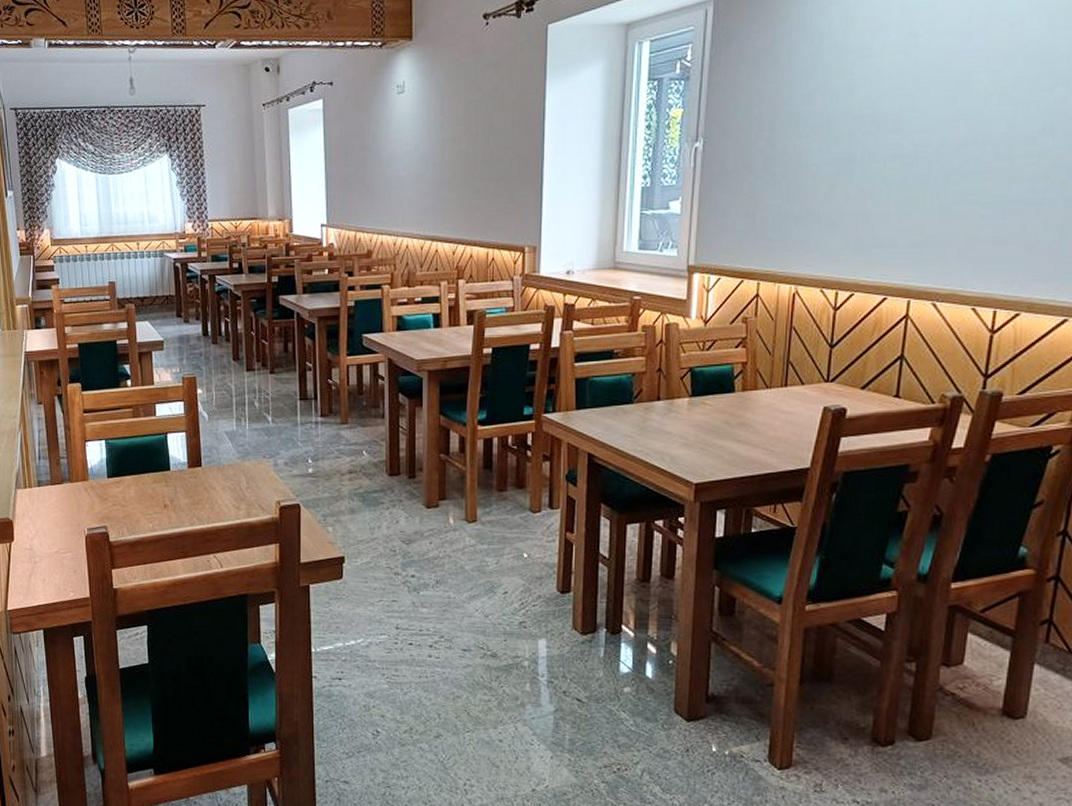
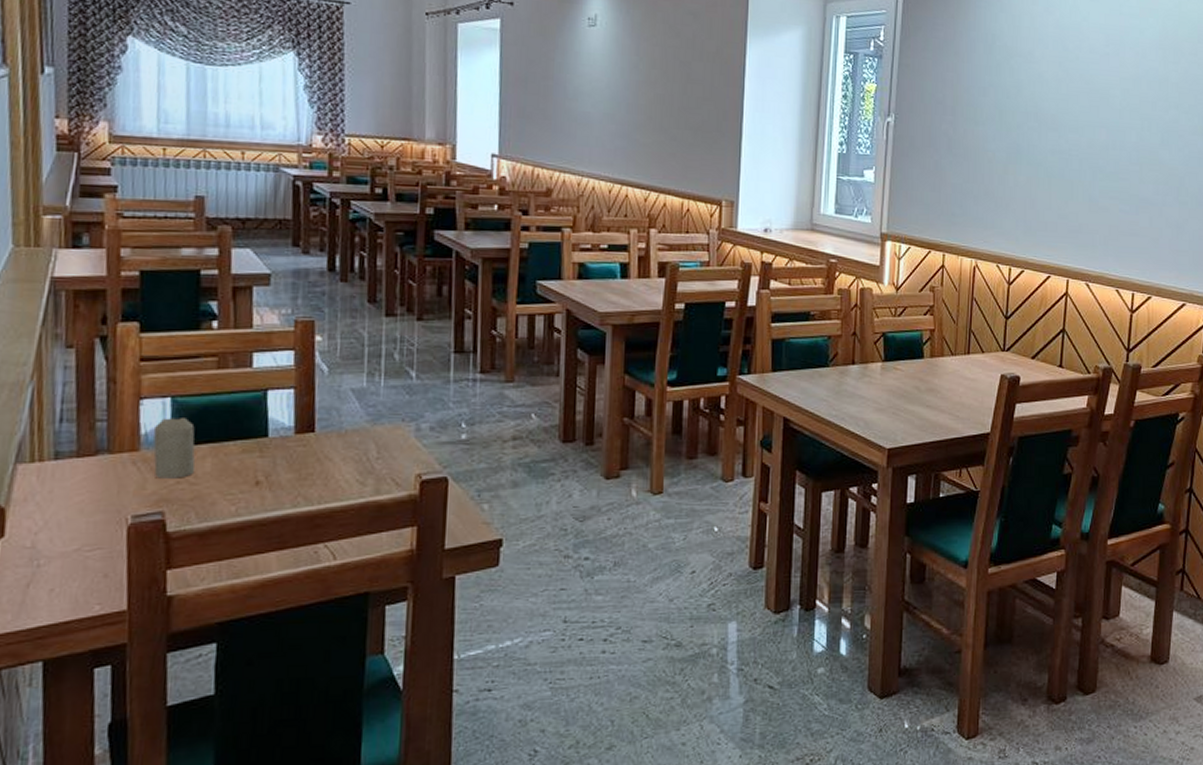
candle: none [95,456,124,502] -> present [153,418,196,479]

